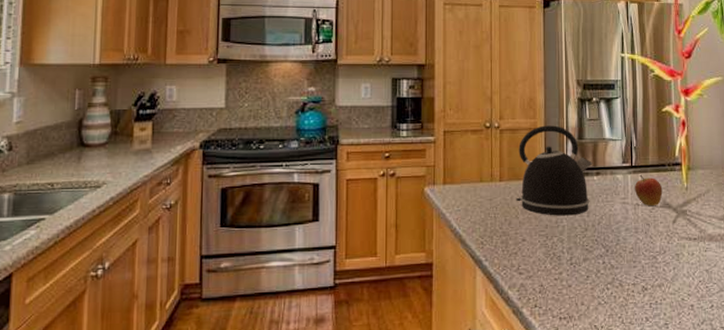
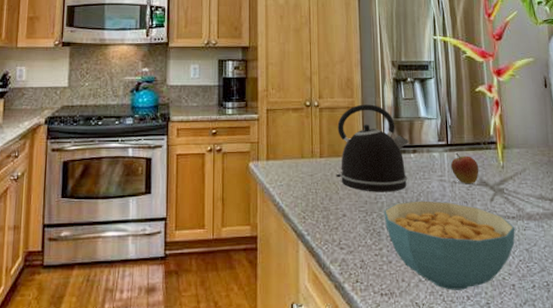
cereal bowl: none [565,223,696,312] -> present [384,201,515,290]

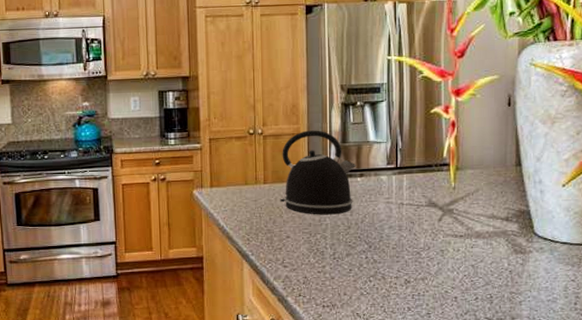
cereal bowl: present [384,201,515,290] -> none [328,222,462,302]
fruit: present [450,153,479,184] -> none [399,176,429,206]

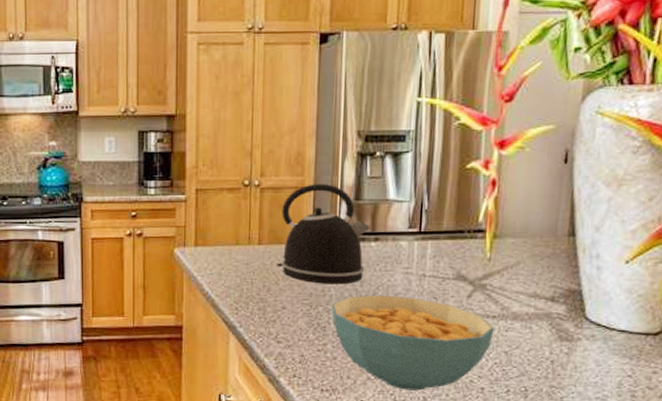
cereal bowl: none [328,222,462,302] -> present [331,295,494,391]

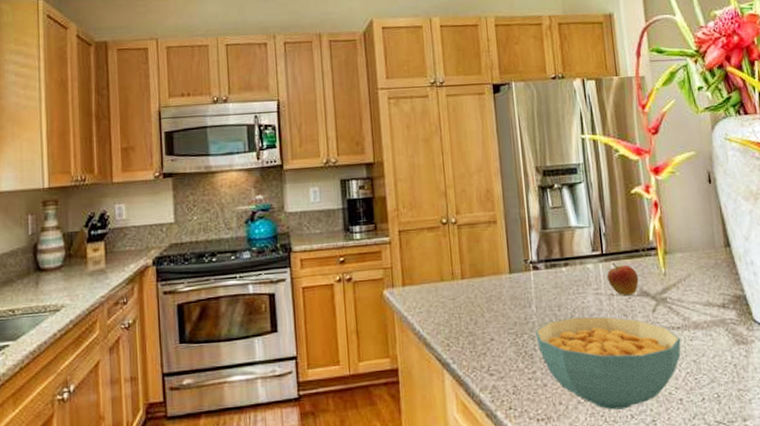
kettle: present [276,184,371,285] -> none [478,216,560,312]
fruit: none [421,243,458,278] -> present [607,263,639,296]

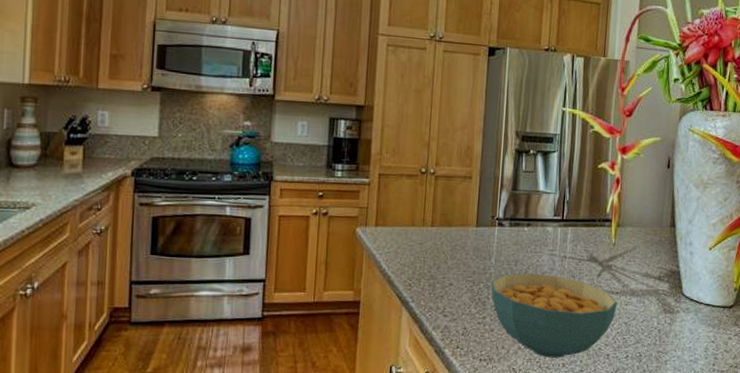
fruit: present [607,263,639,296] -> none [563,229,591,260]

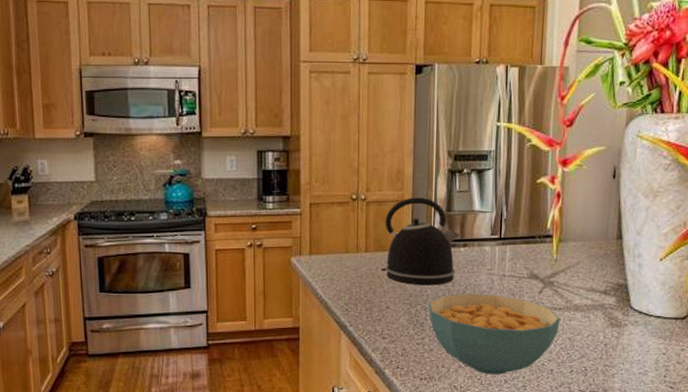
kettle: none [445,174,525,264] -> present [380,197,461,286]

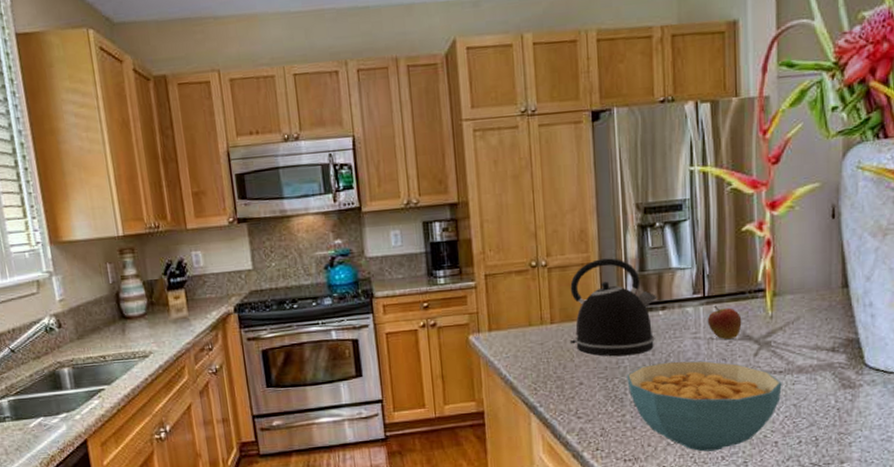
fruit: none [501,247,531,278] -> present [707,306,742,340]

